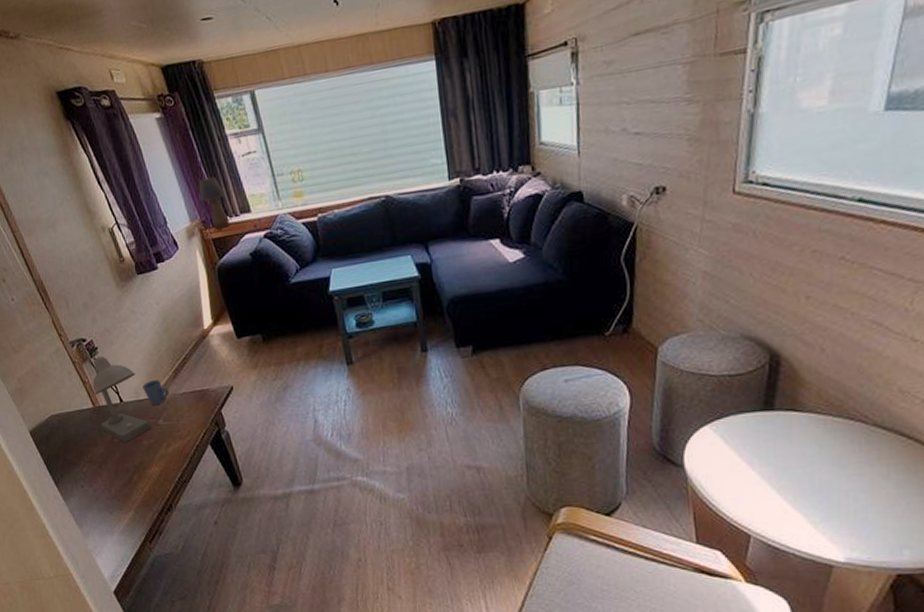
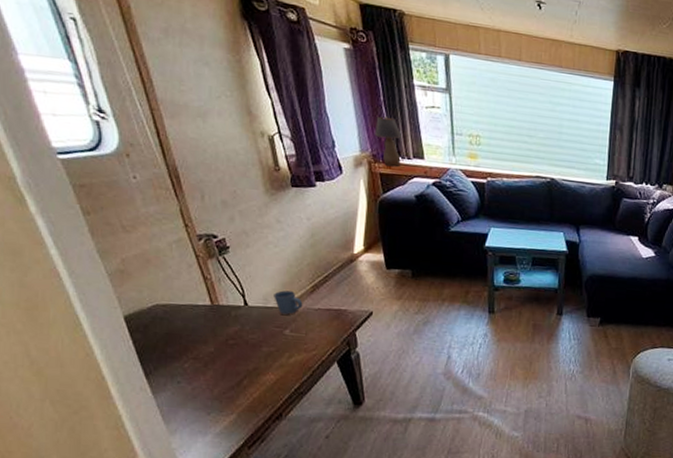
desk lamp: present [92,356,151,443] -> none [214,256,275,347]

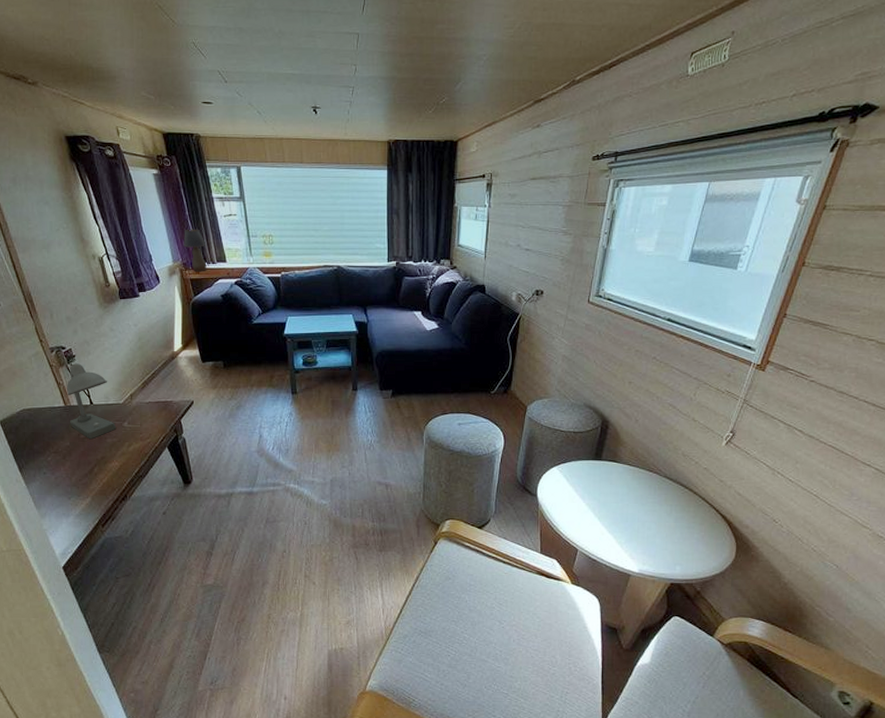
desk lamp: none [214,256,275,347] -> present [66,363,116,440]
mug: present [274,290,303,315] -> none [113,389,136,409]

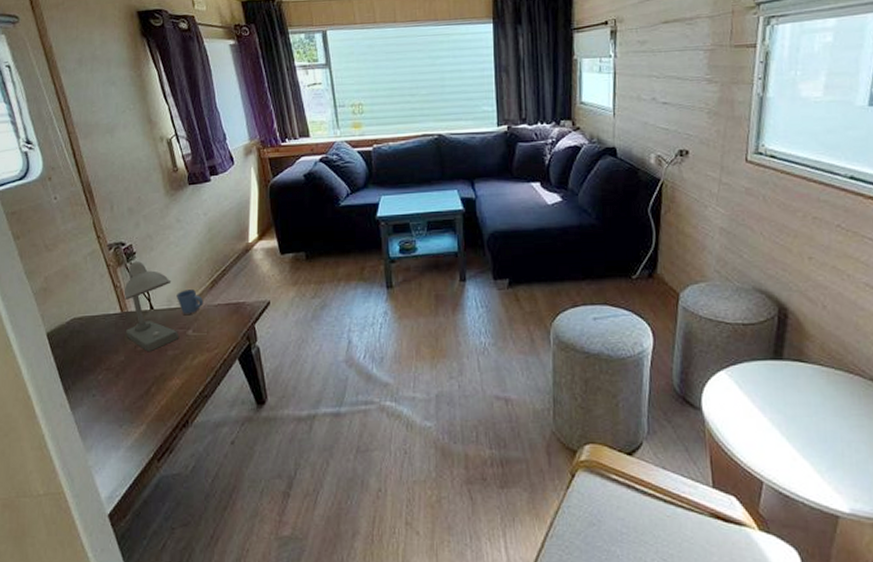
mug: none [113,389,136,409] -> present [176,289,203,314]
table lamp: present [184,229,207,272] -> none [262,101,288,150]

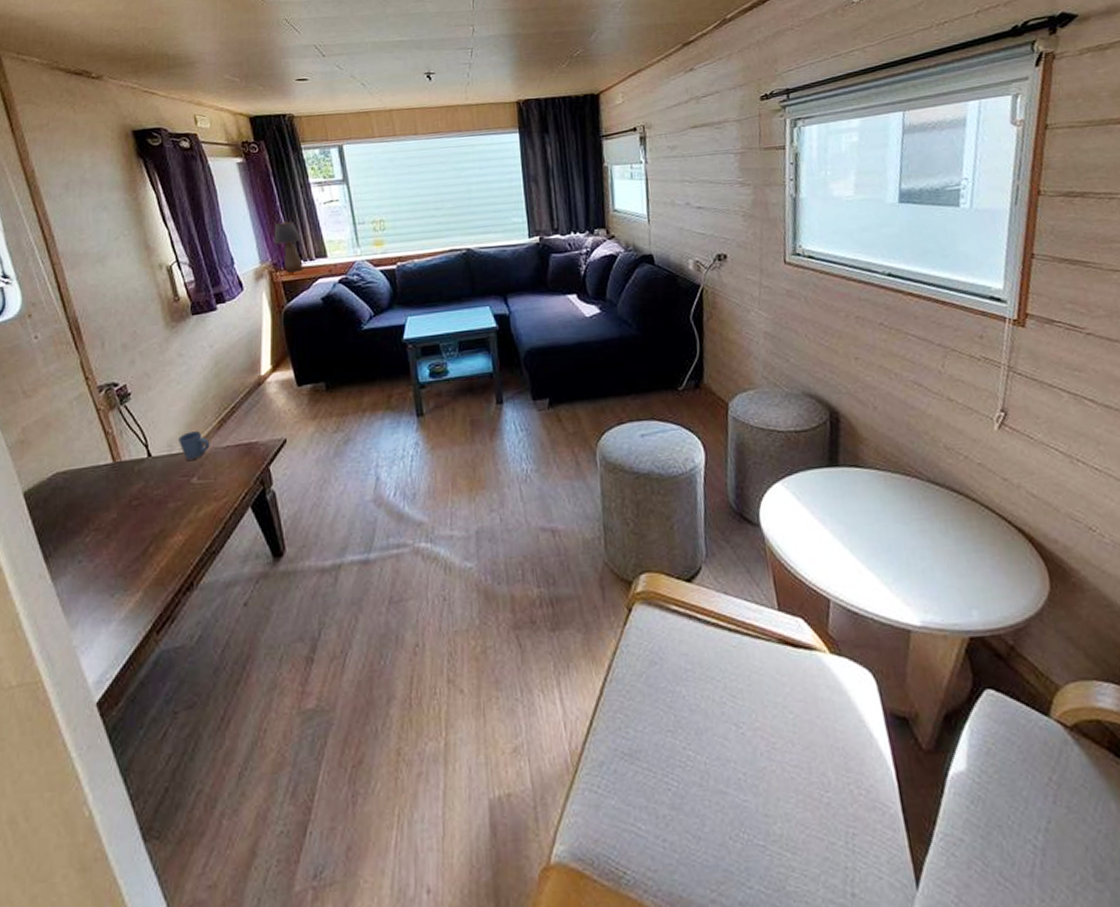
desk lamp: present [123,261,178,352] -> none [116,403,181,507]
table lamp: none [262,101,288,150] -> present [274,221,303,273]

